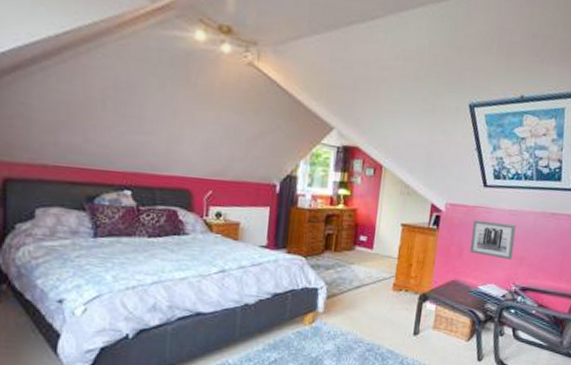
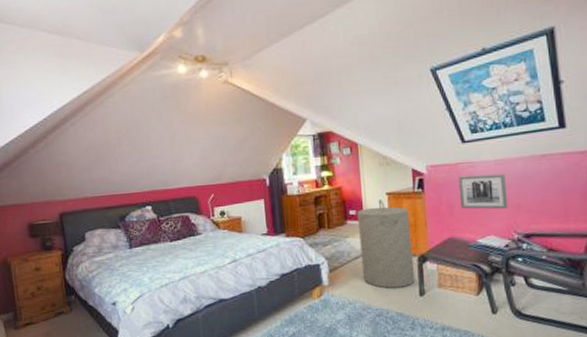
laundry hamper: none [360,230,420,324] -> present [356,200,415,288]

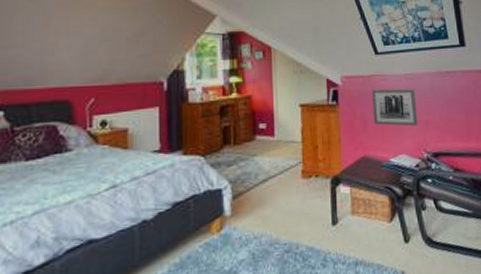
laundry hamper: present [356,200,415,288] -> none [267,112,328,217]

